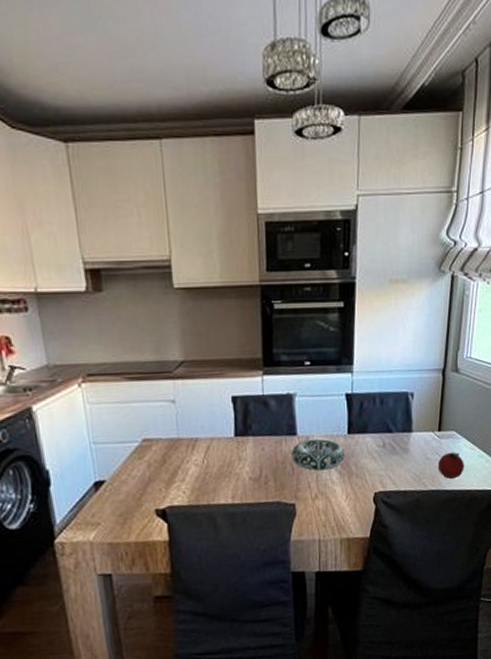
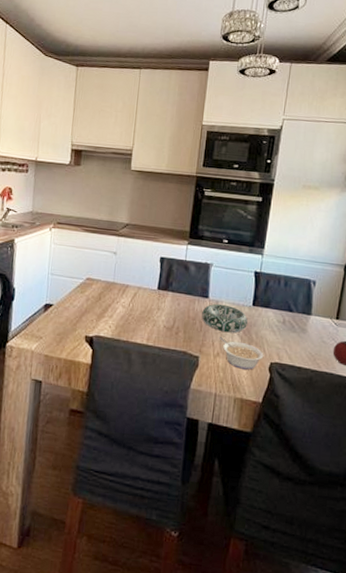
legume: none [315,476,367,507] -> present [219,337,264,370]

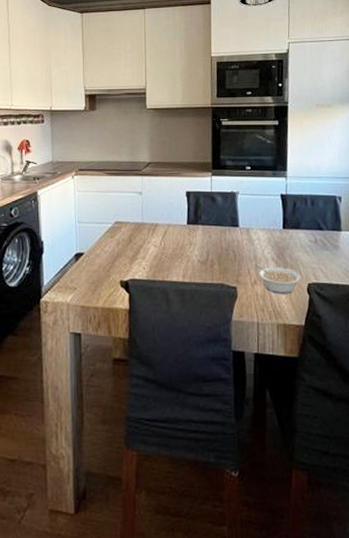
decorative bowl: present [202,303,248,333] -> none [234,231,280,259]

